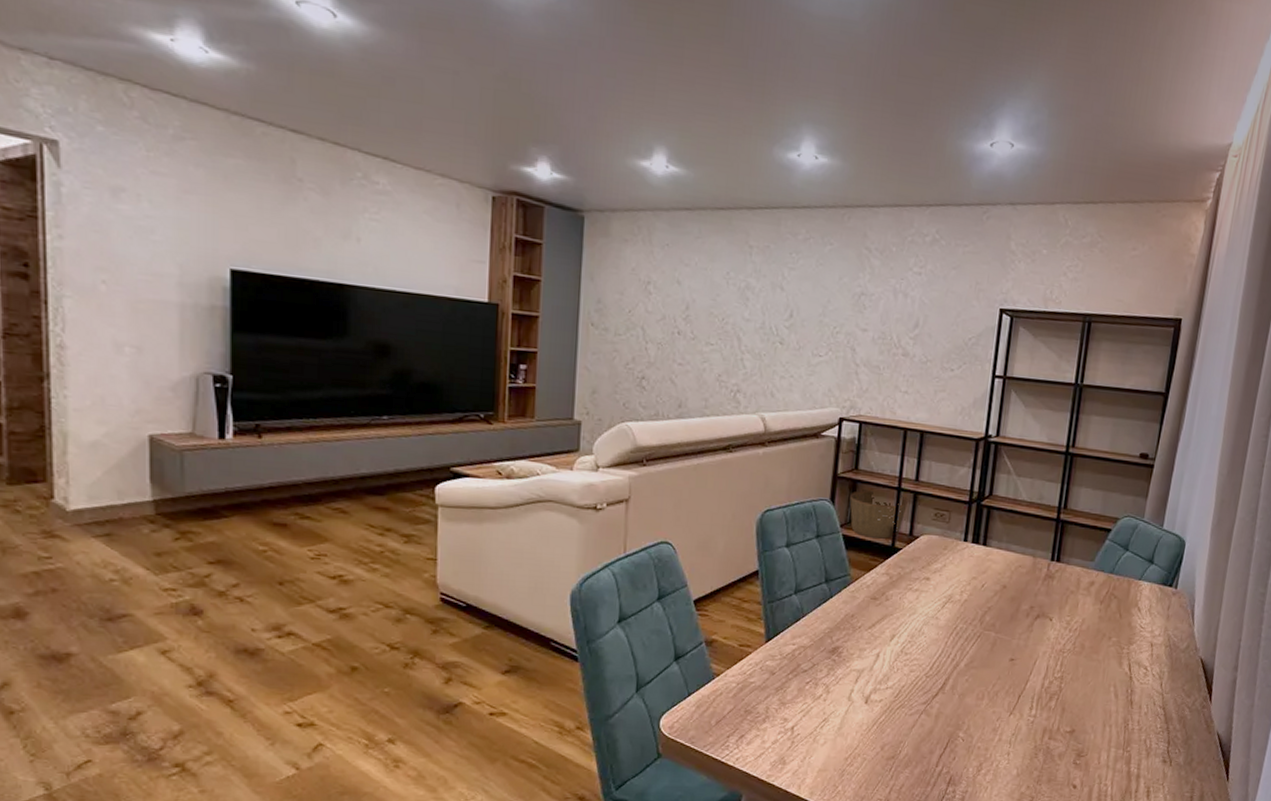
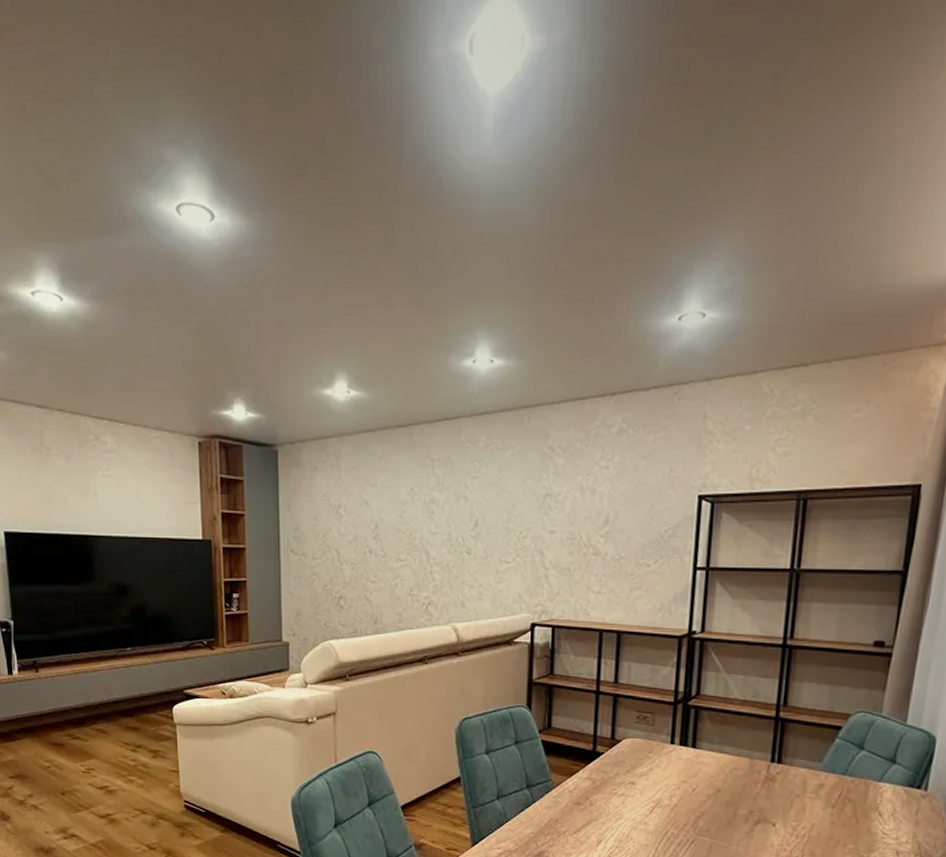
basket: present [849,490,908,539] -> none [547,695,607,744]

